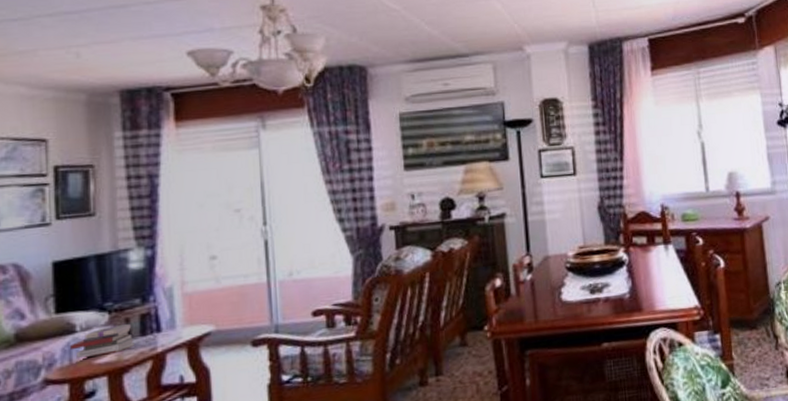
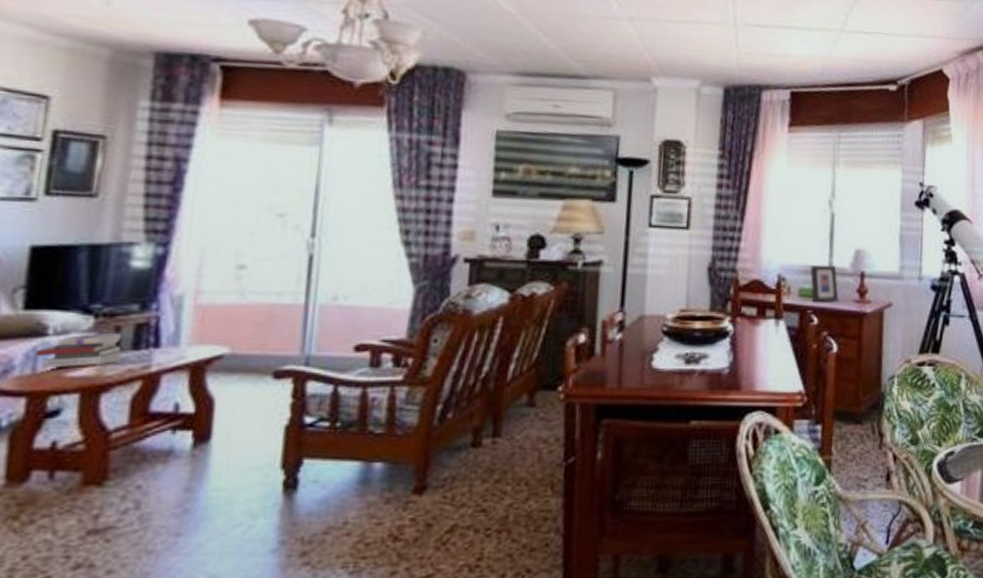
picture frame: none [689,189,719,226] -> present [810,265,839,303]

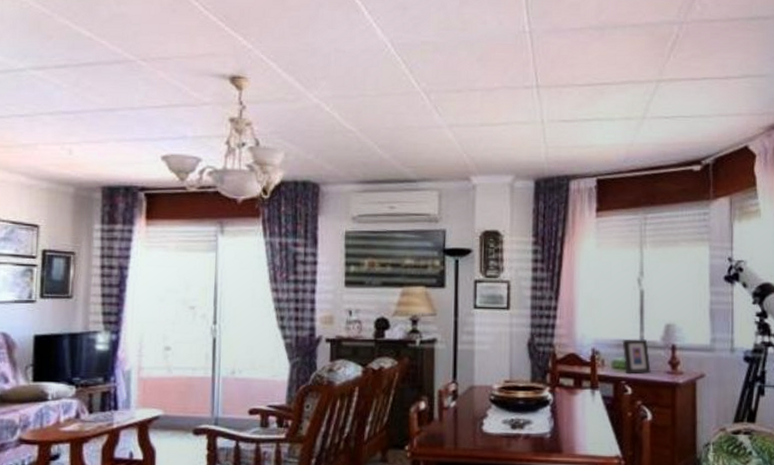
books: present [34,332,123,369] -> none [41,398,95,425]

